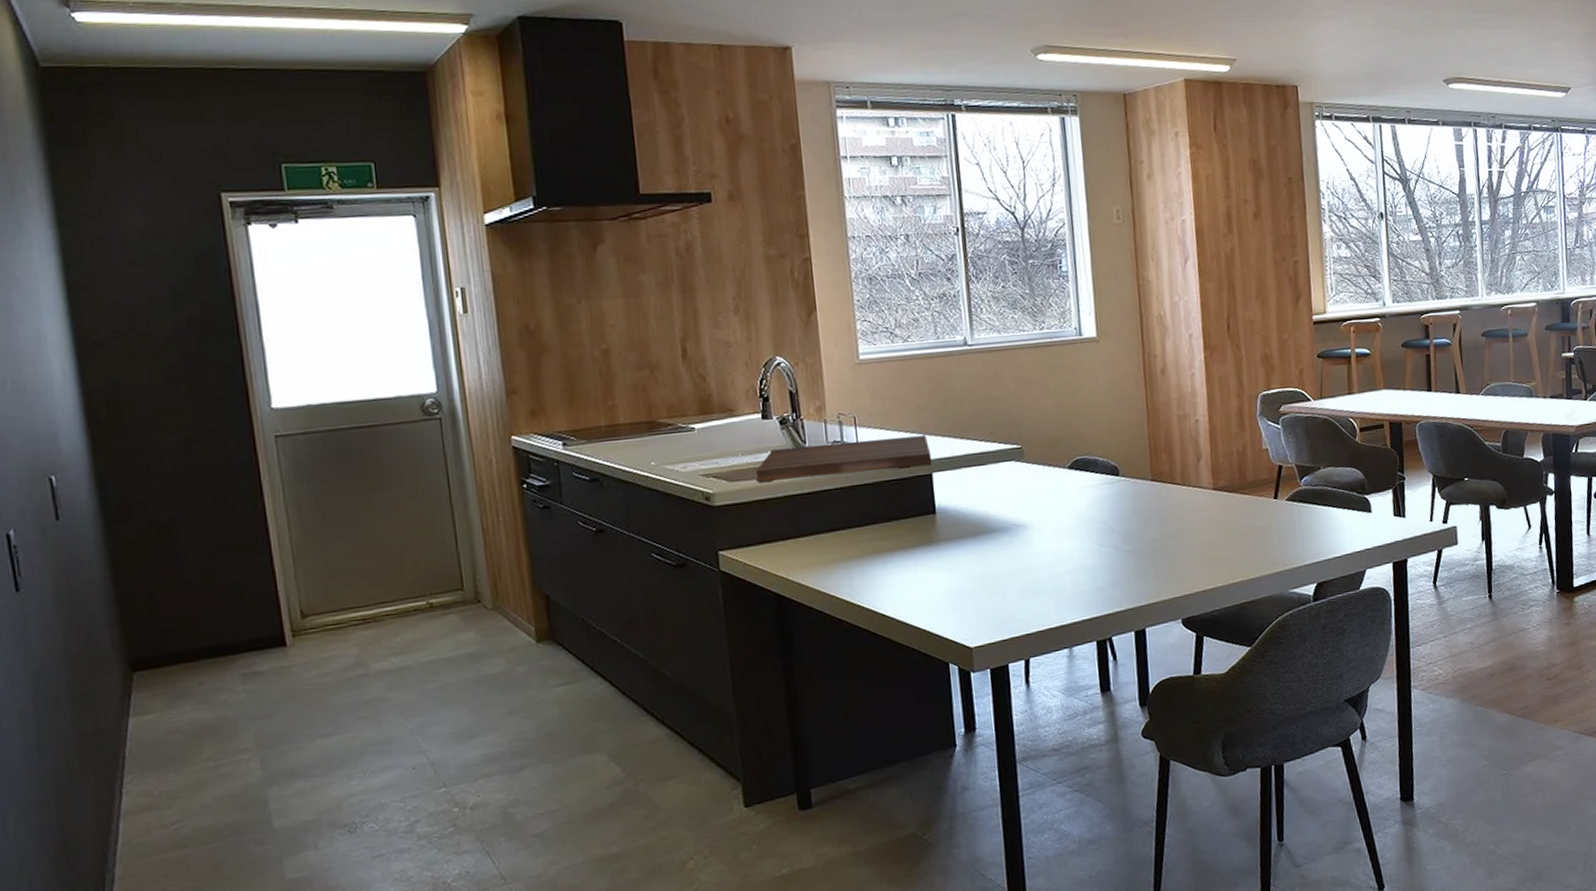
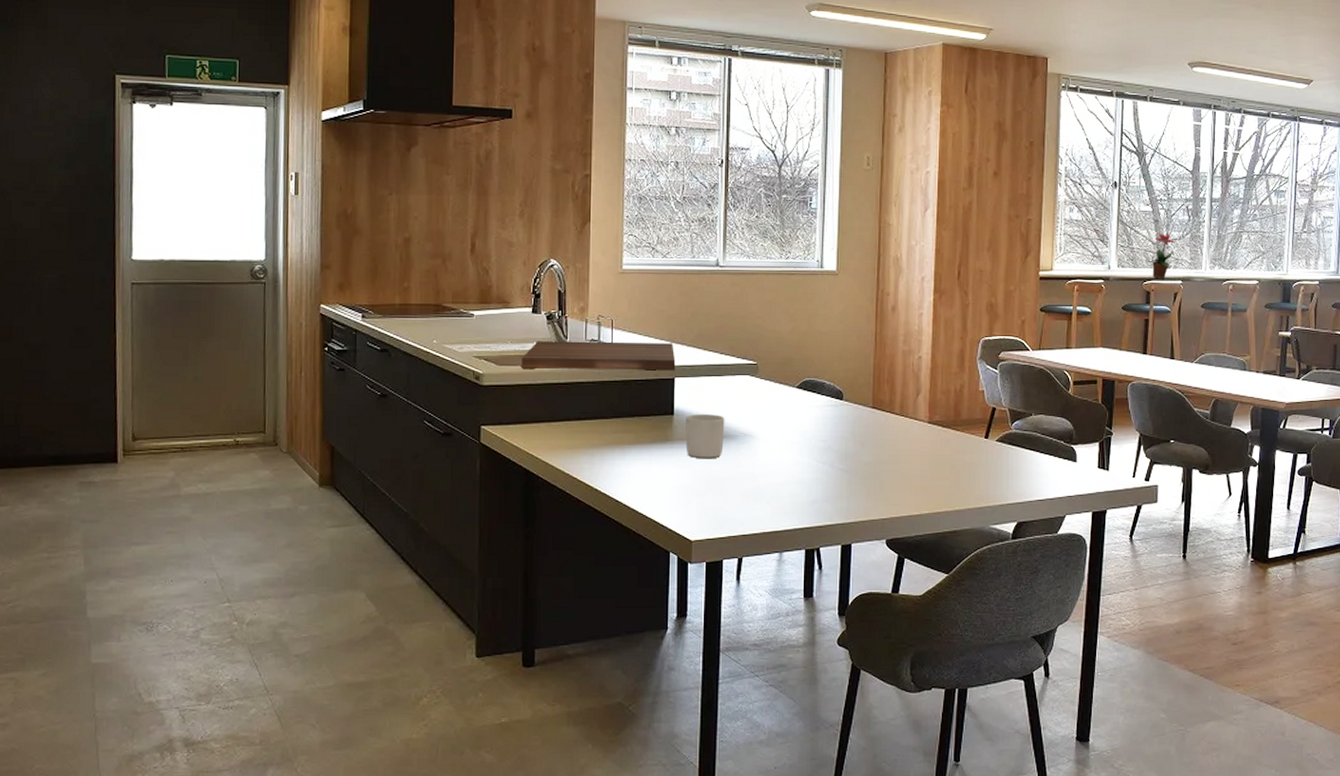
mug: none [950,507,995,558] -> present [685,414,725,459]
potted flower: none [1420,262,1449,311] -> present [1145,233,1175,279]

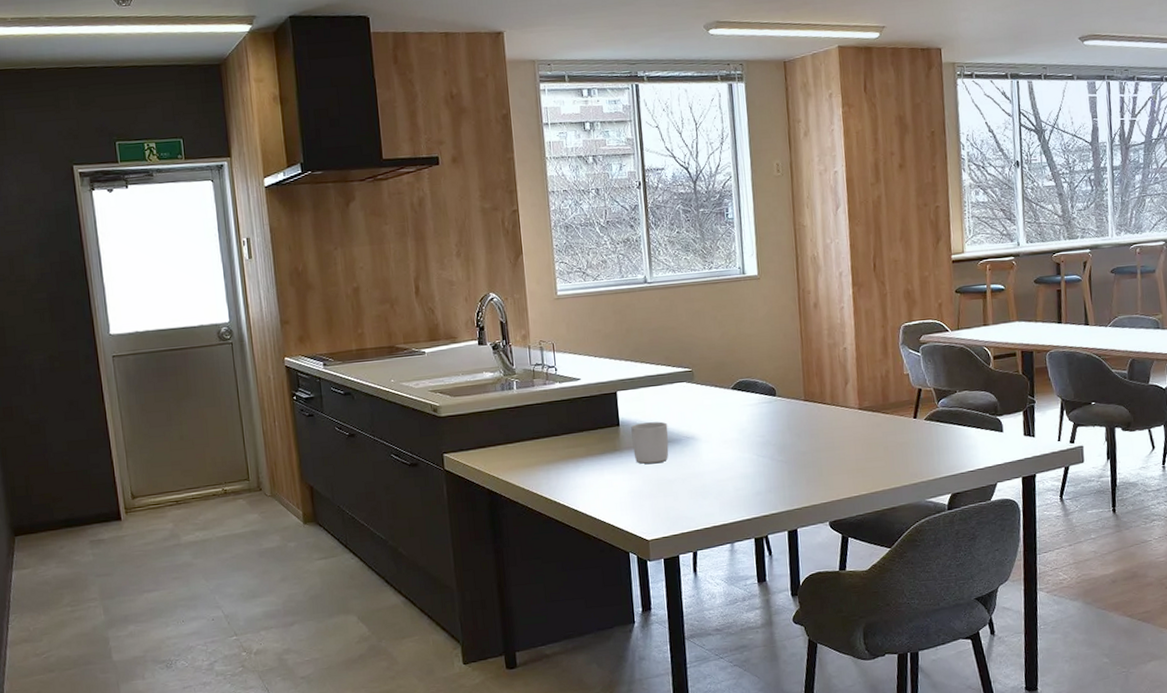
cutting board: present [522,341,676,371] -> none [474,360,617,397]
potted flower: present [1145,233,1175,279] -> none [1052,205,1080,250]

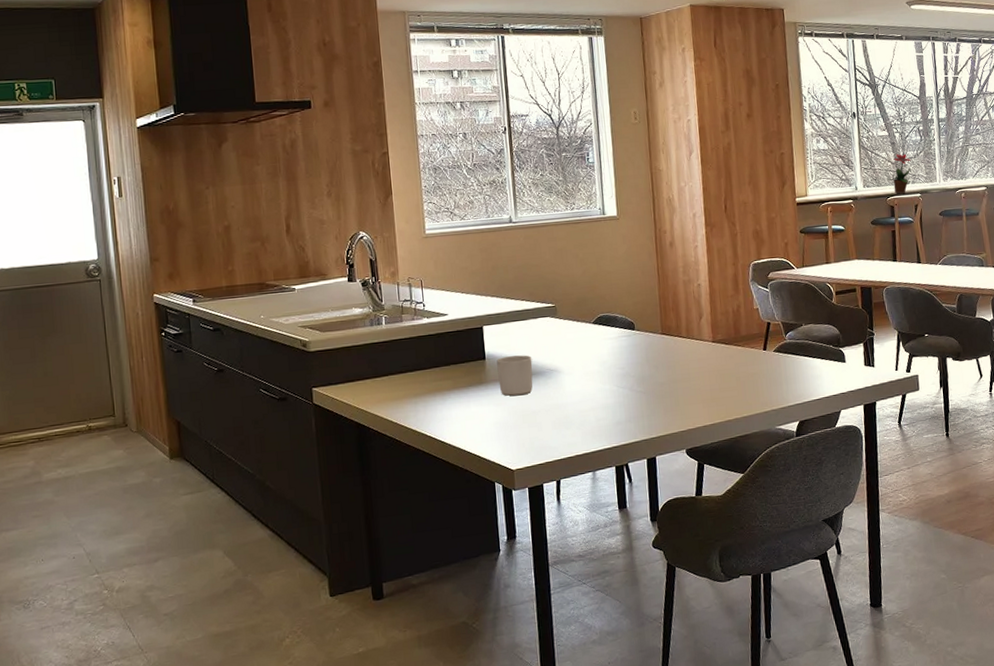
potted flower: none [1052,205,1080,250] -> present [886,153,911,194]

